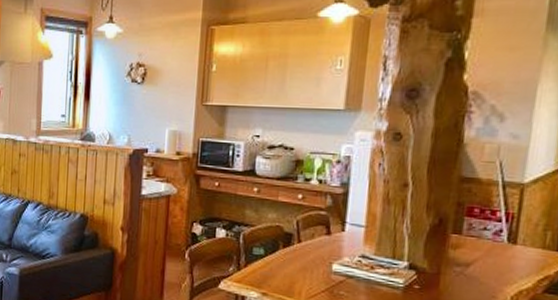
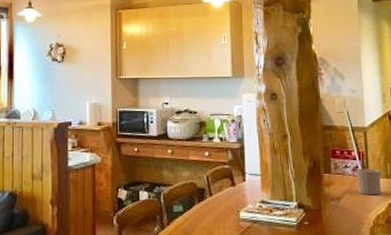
cup: none [496,233,536,267] -> present [356,168,381,195]

